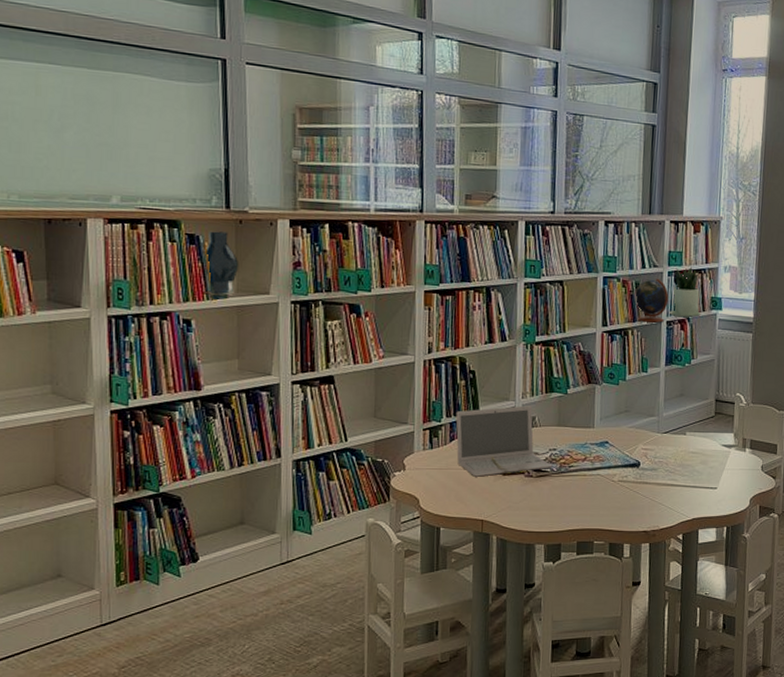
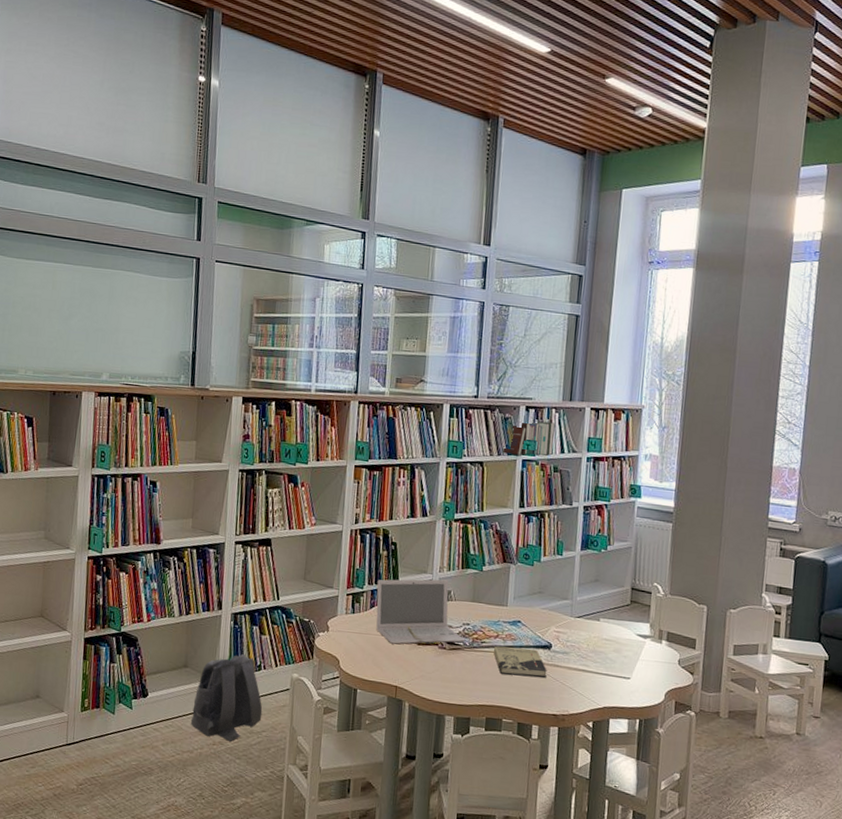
vase: present [203,231,239,300] -> none [168,405,199,466]
backpack: none [252,502,336,599] -> present [190,653,263,742]
book: none [582,468,636,497] -> present [494,646,547,678]
books: none [583,235,635,273] -> present [503,420,555,456]
globe: present [633,278,669,323] -> none [551,463,587,507]
planter: present [669,268,701,318] -> none [586,454,619,504]

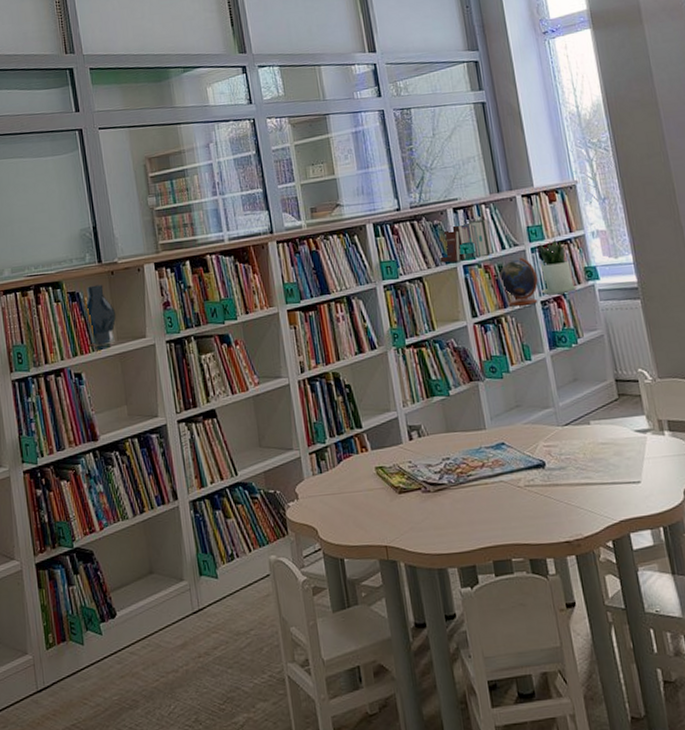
vase: none [168,405,199,466] -> present [84,284,117,350]
backpack: present [190,653,263,742] -> none [168,544,246,651]
laptop: present [376,579,465,645] -> none [339,414,450,499]
book: present [494,646,547,678] -> none [483,471,548,507]
globe: none [551,463,587,507] -> present [499,257,538,307]
planter: none [586,454,619,504] -> present [538,240,577,296]

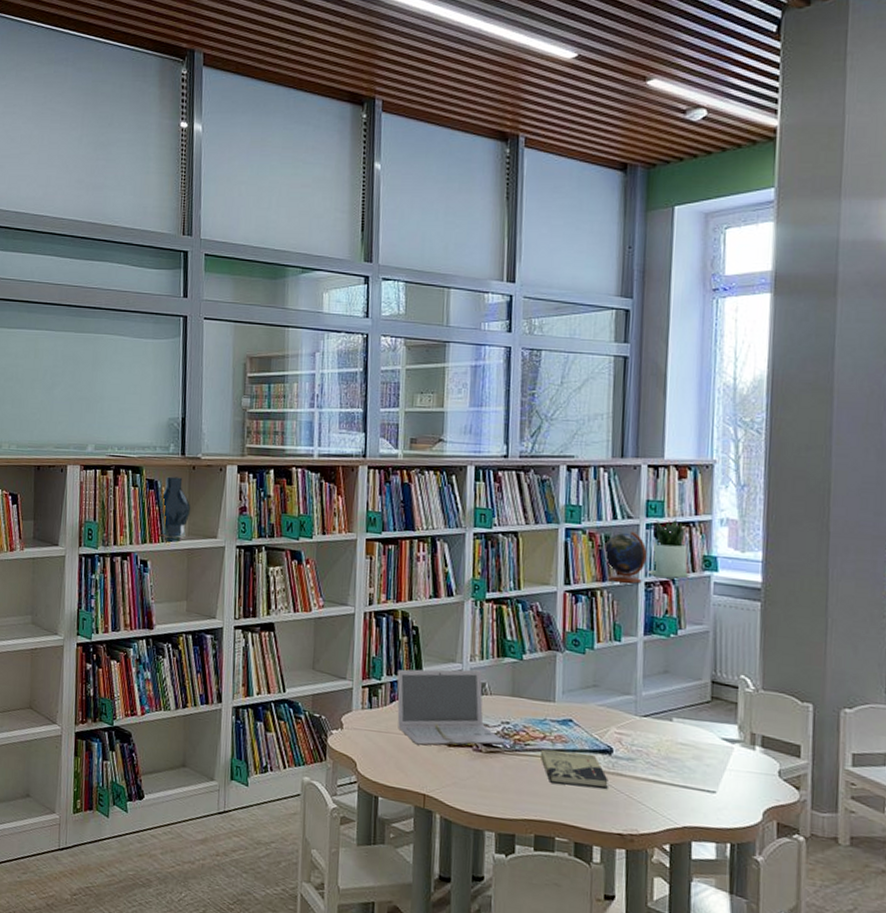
laptop: none [339,414,450,499] -> present [397,669,505,746]
books: present [439,219,494,263] -> none [541,482,605,524]
book: none [483,471,548,507] -> present [541,749,608,789]

